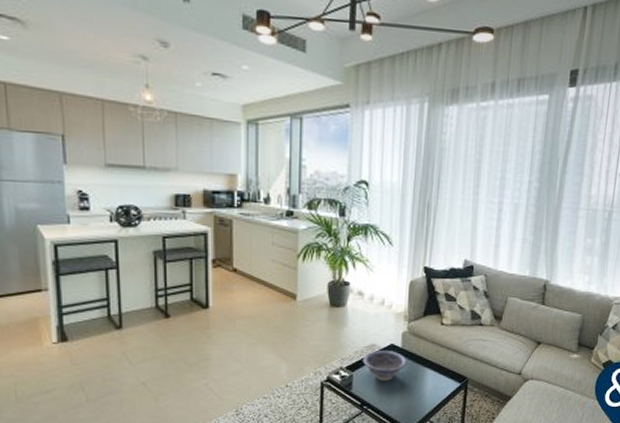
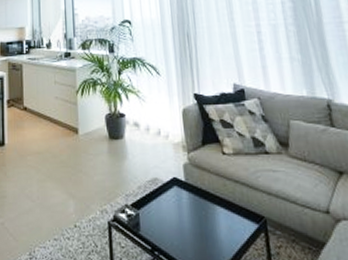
decorative bowl: present [362,351,407,381] -> none [147,185,194,221]

